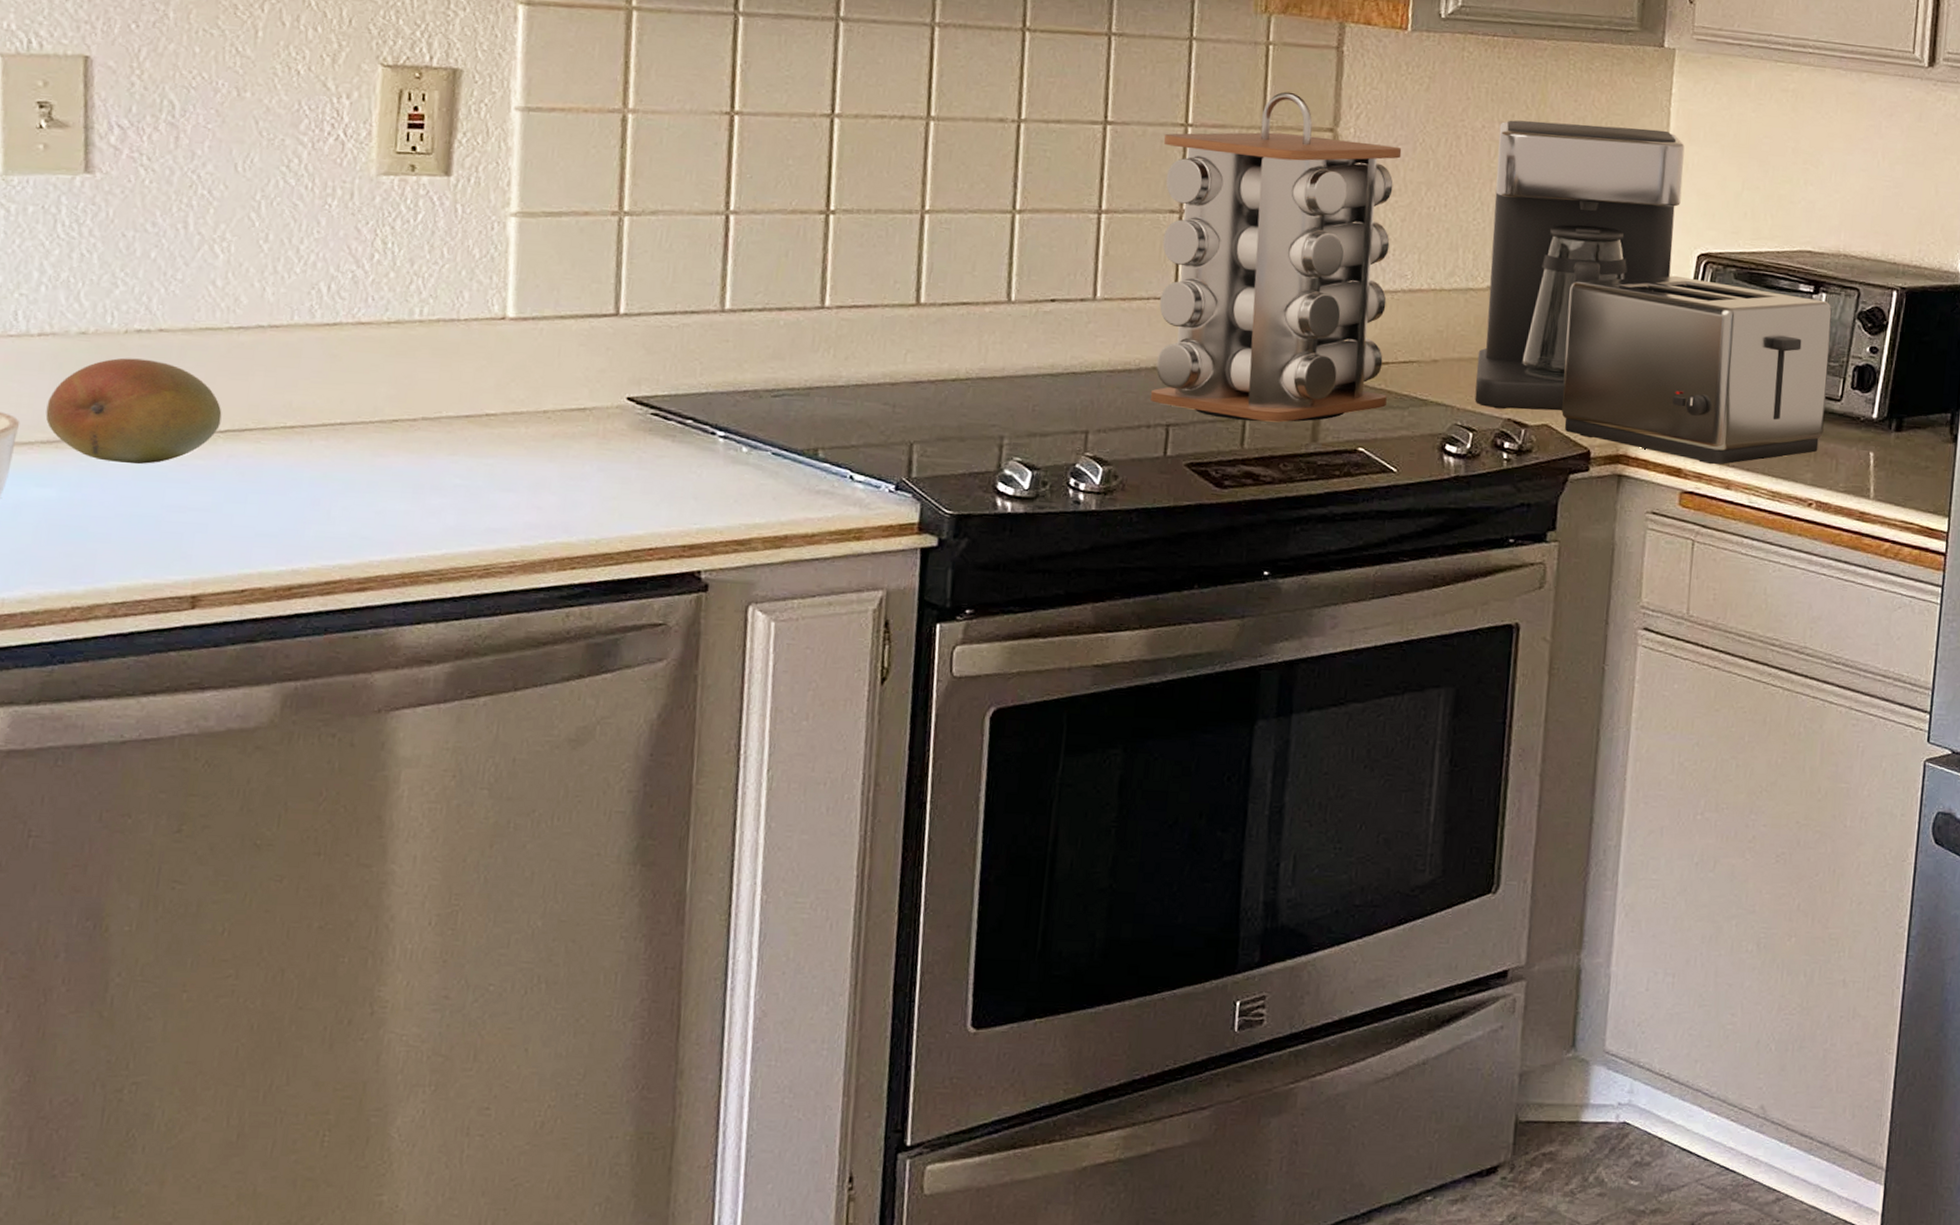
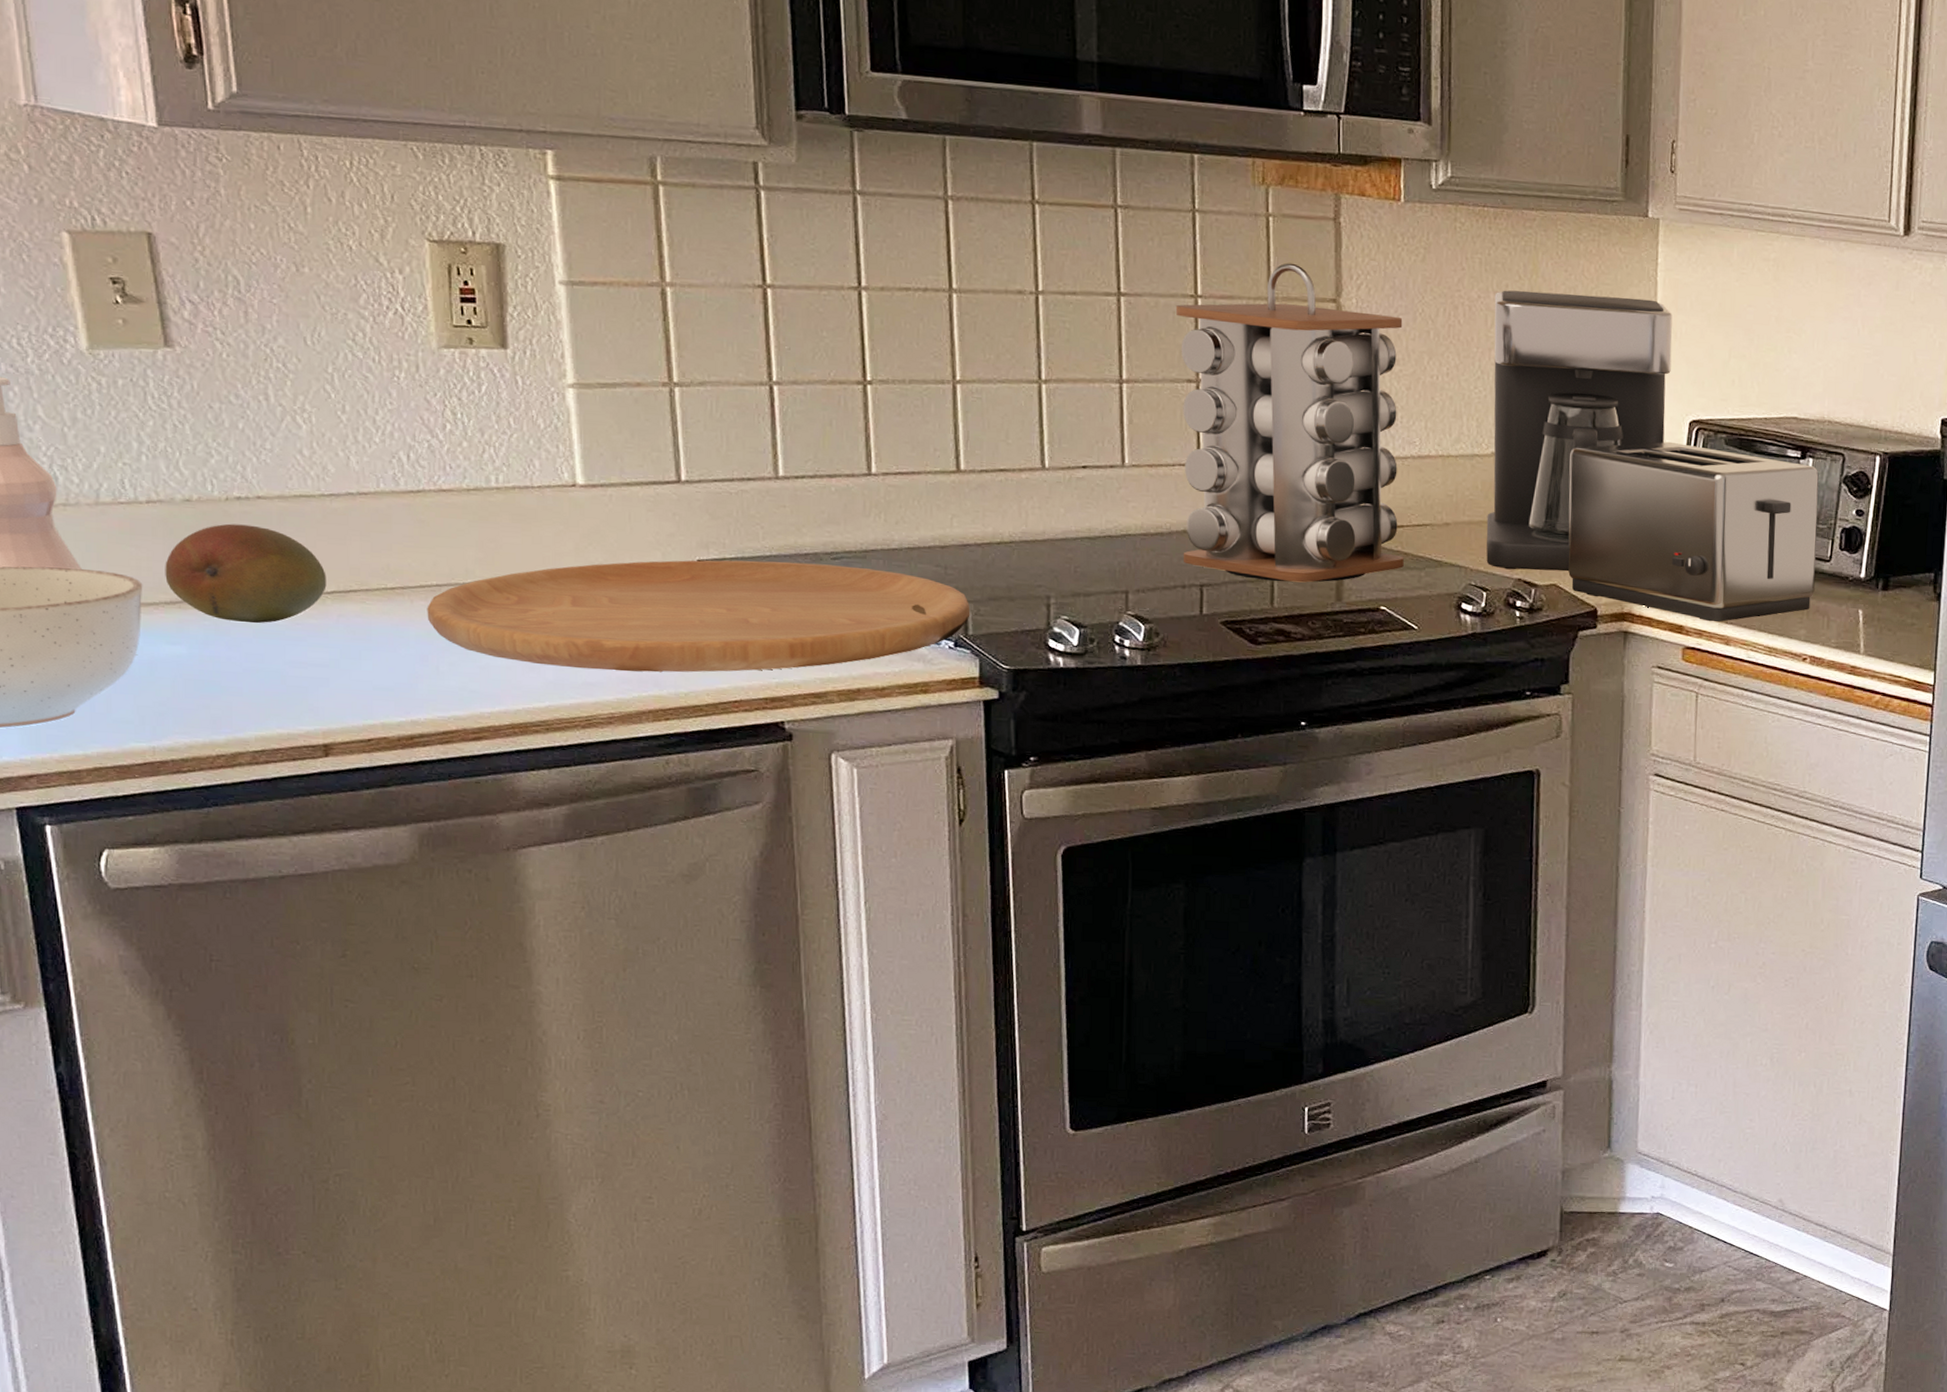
cutting board: none [325,397,916,518] -> present [427,560,971,673]

